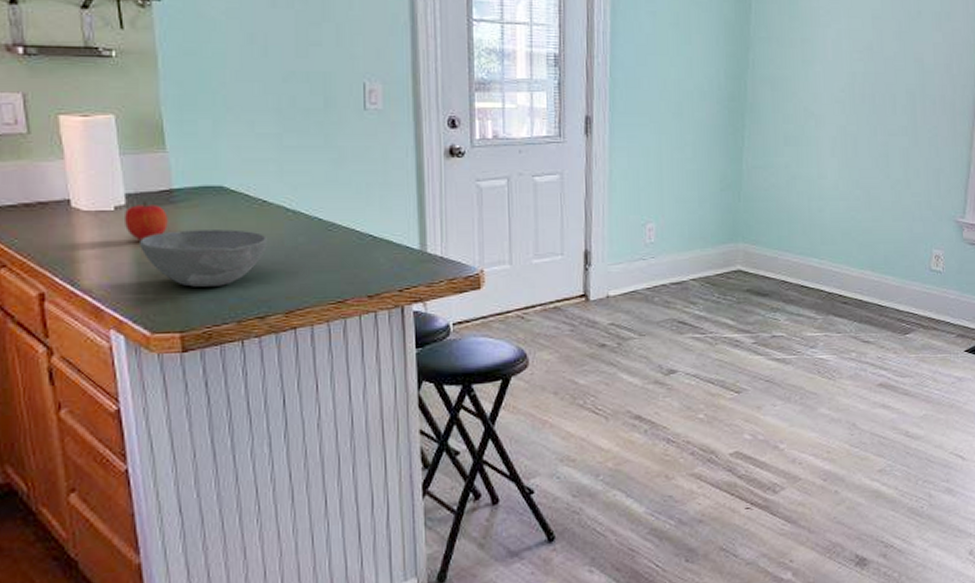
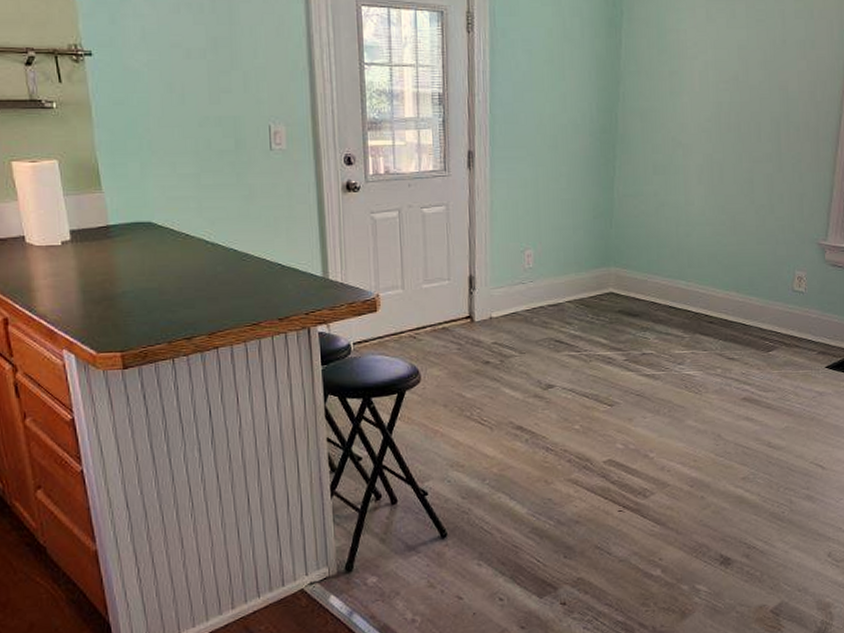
fruit: present [125,202,168,241] -> none [70,237,107,272]
bowl: present [140,229,267,287] -> none [84,260,191,312]

